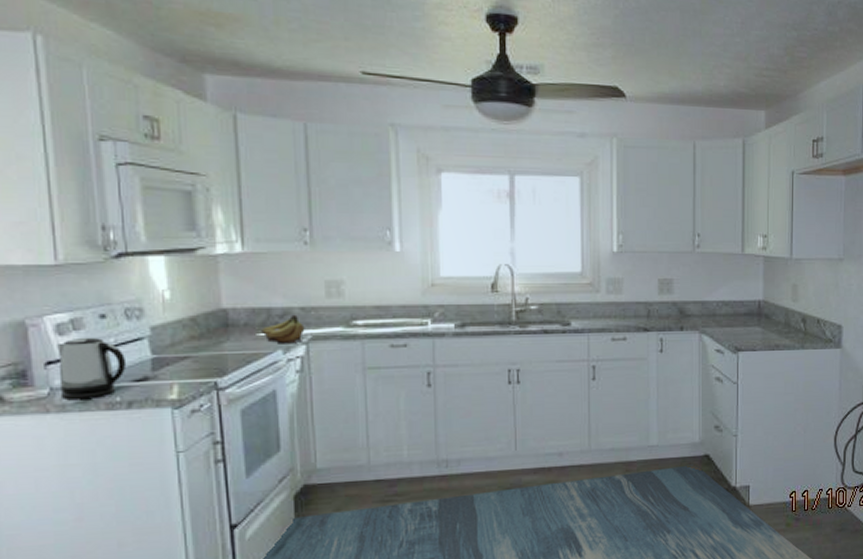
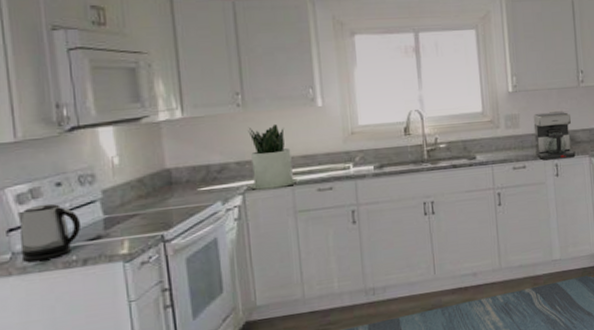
fruit: present [259,314,305,344] -> none [200,168,241,196]
planter: none [314,267,368,342] -> present [248,123,298,191]
coffee maker: none [638,279,684,335] -> present [533,111,576,162]

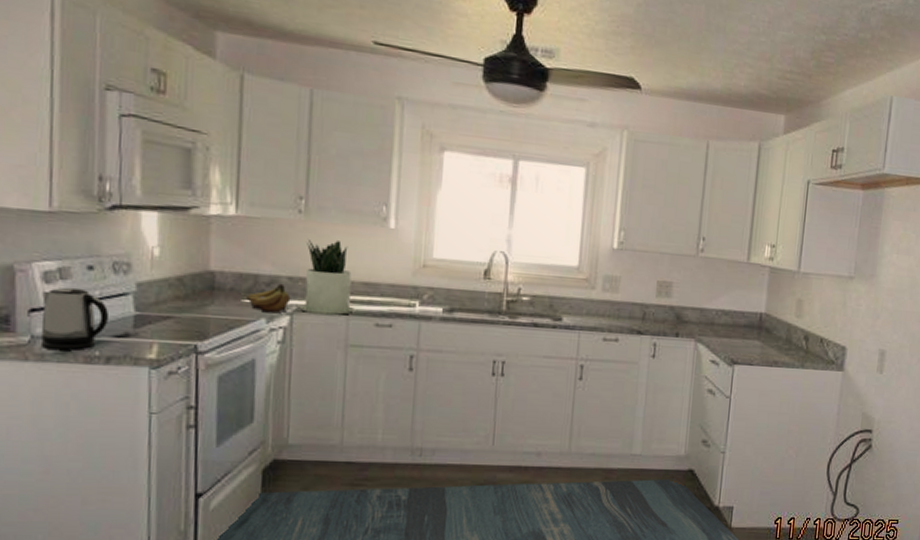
fruit: none [200,168,241,196] -> present [245,283,291,314]
coffee maker: present [533,111,576,162] -> none [632,279,682,340]

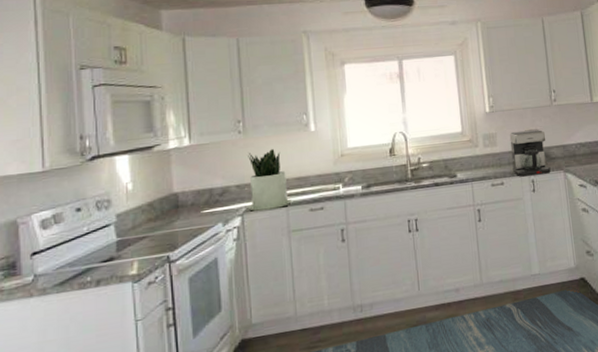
kettle: present [40,287,110,351] -> none [41,227,97,284]
fruit: present [245,283,291,314] -> none [203,191,240,218]
coffee maker: none [632,279,682,340] -> present [509,129,551,178]

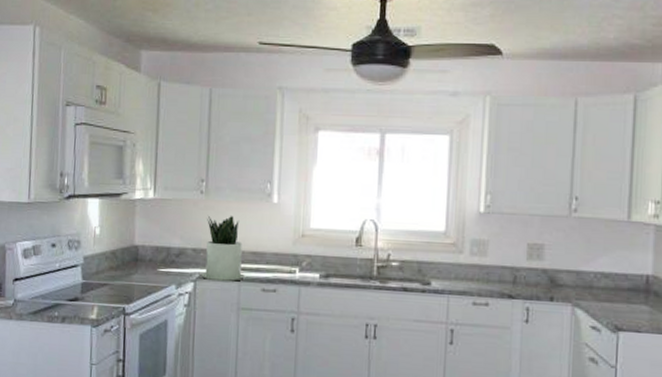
coffee maker: present [509,129,551,178] -> none [503,242,555,305]

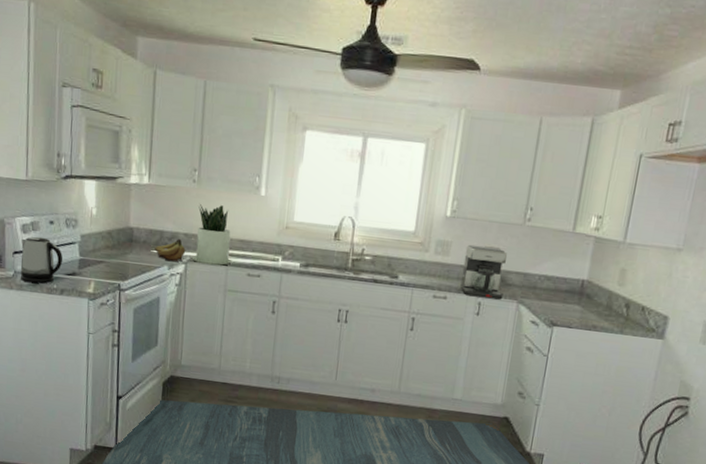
kettle: none [20,261,65,312] -> present [20,236,63,283]
fruit: none [160,254,195,281] -> present [153,238,186,262]
coffee maker: none [503,242,555,305] -> present [460,244,508,301]

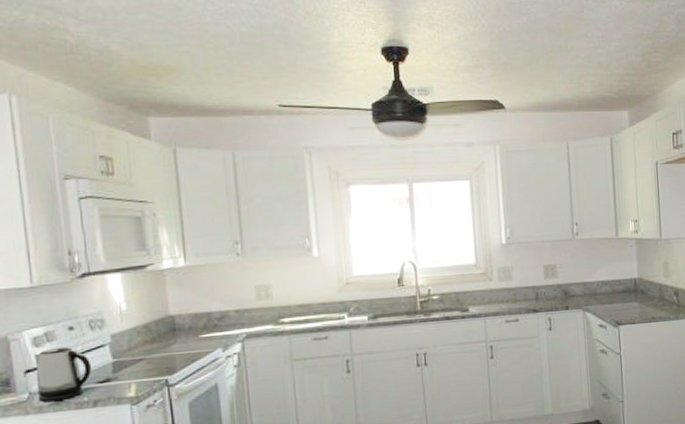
fruit: present [153,238,186,262] -> none [202,316,240,343]
planter: present [192,204,232,266] -> none [247,272,294,339]
coffee maker: present [460,244,508,301] -> none [526,264,569,315]

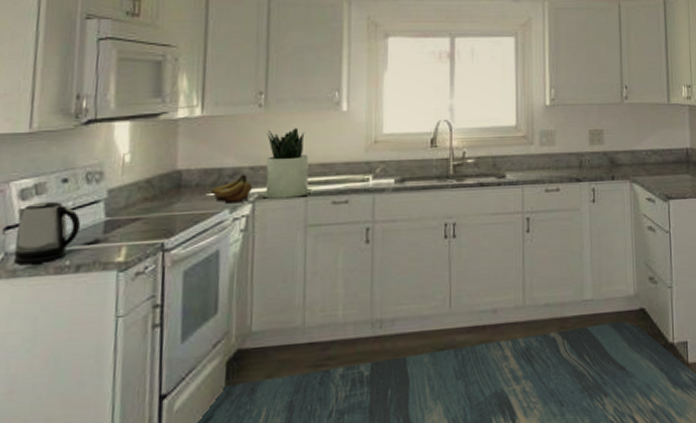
fruit: none [202,316,240,343] -> present [209,174,253,204]
planter: none [247,272,294,339] -> present [260,127,312,200]

